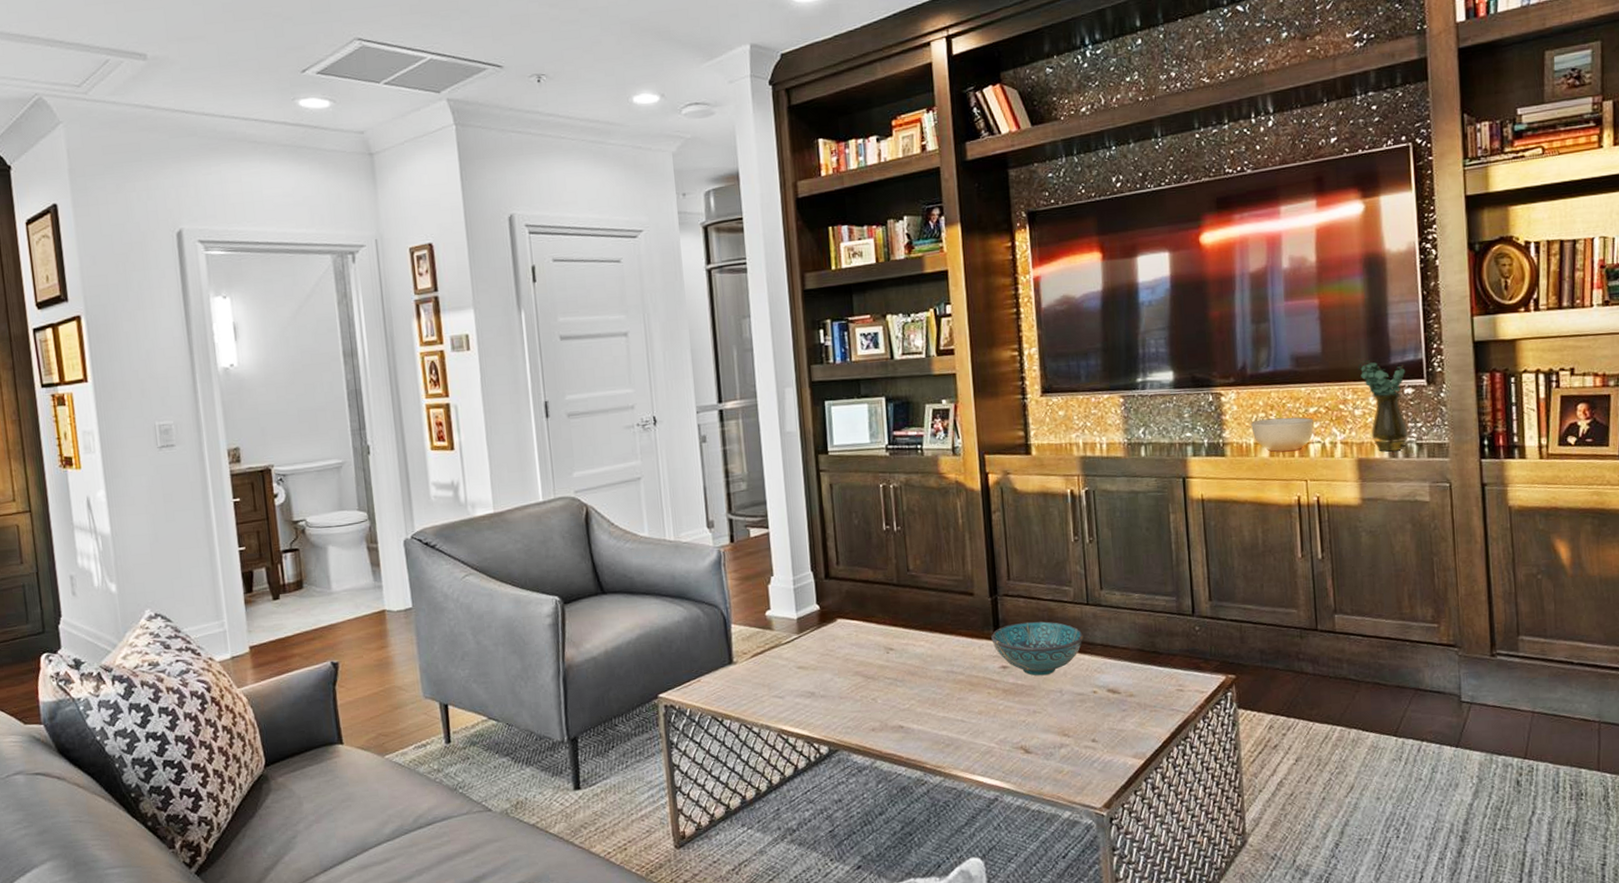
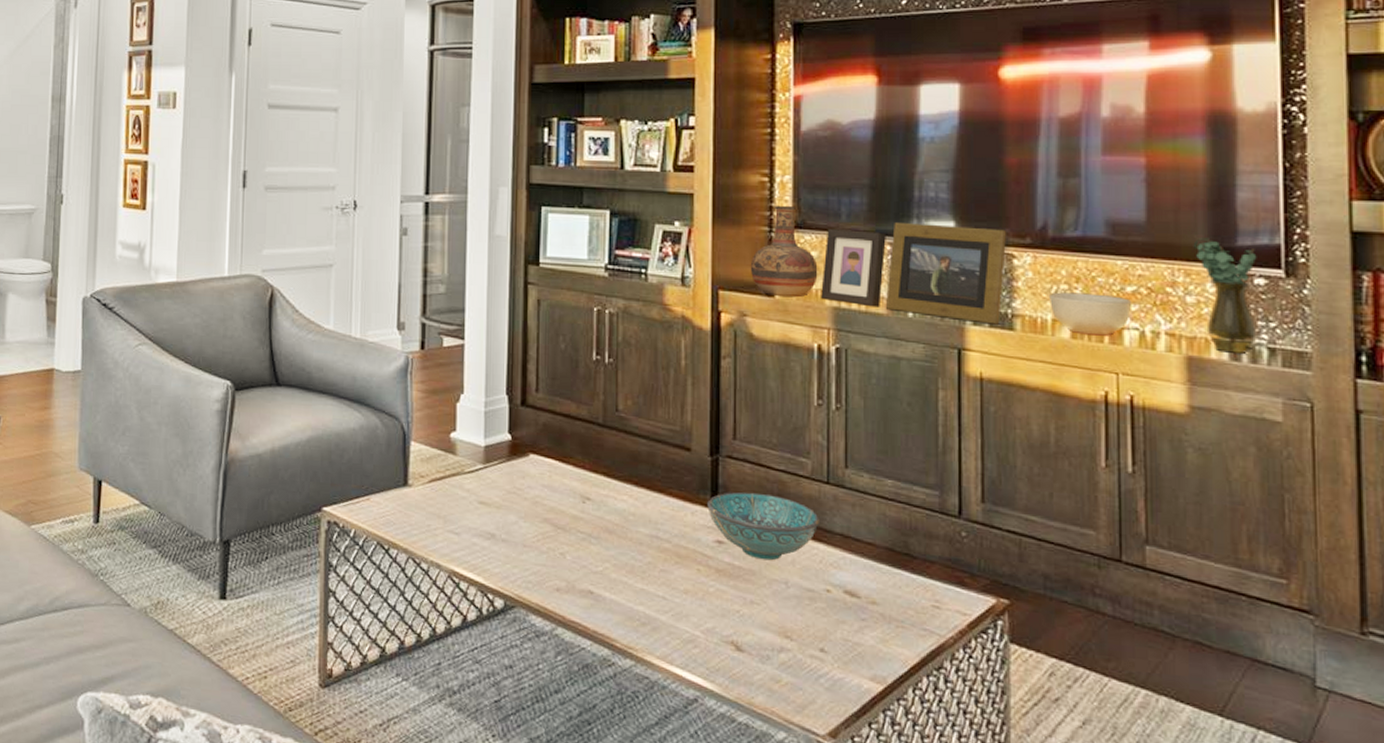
vase: none [1010,374,1066,454] -> present [751,206,818,298]
picture frame: none [1069,388,1119,453] -> present [821,229,886,307]
picture frame: none [1123,373,1215,455] -> present [886,221,1007,325]

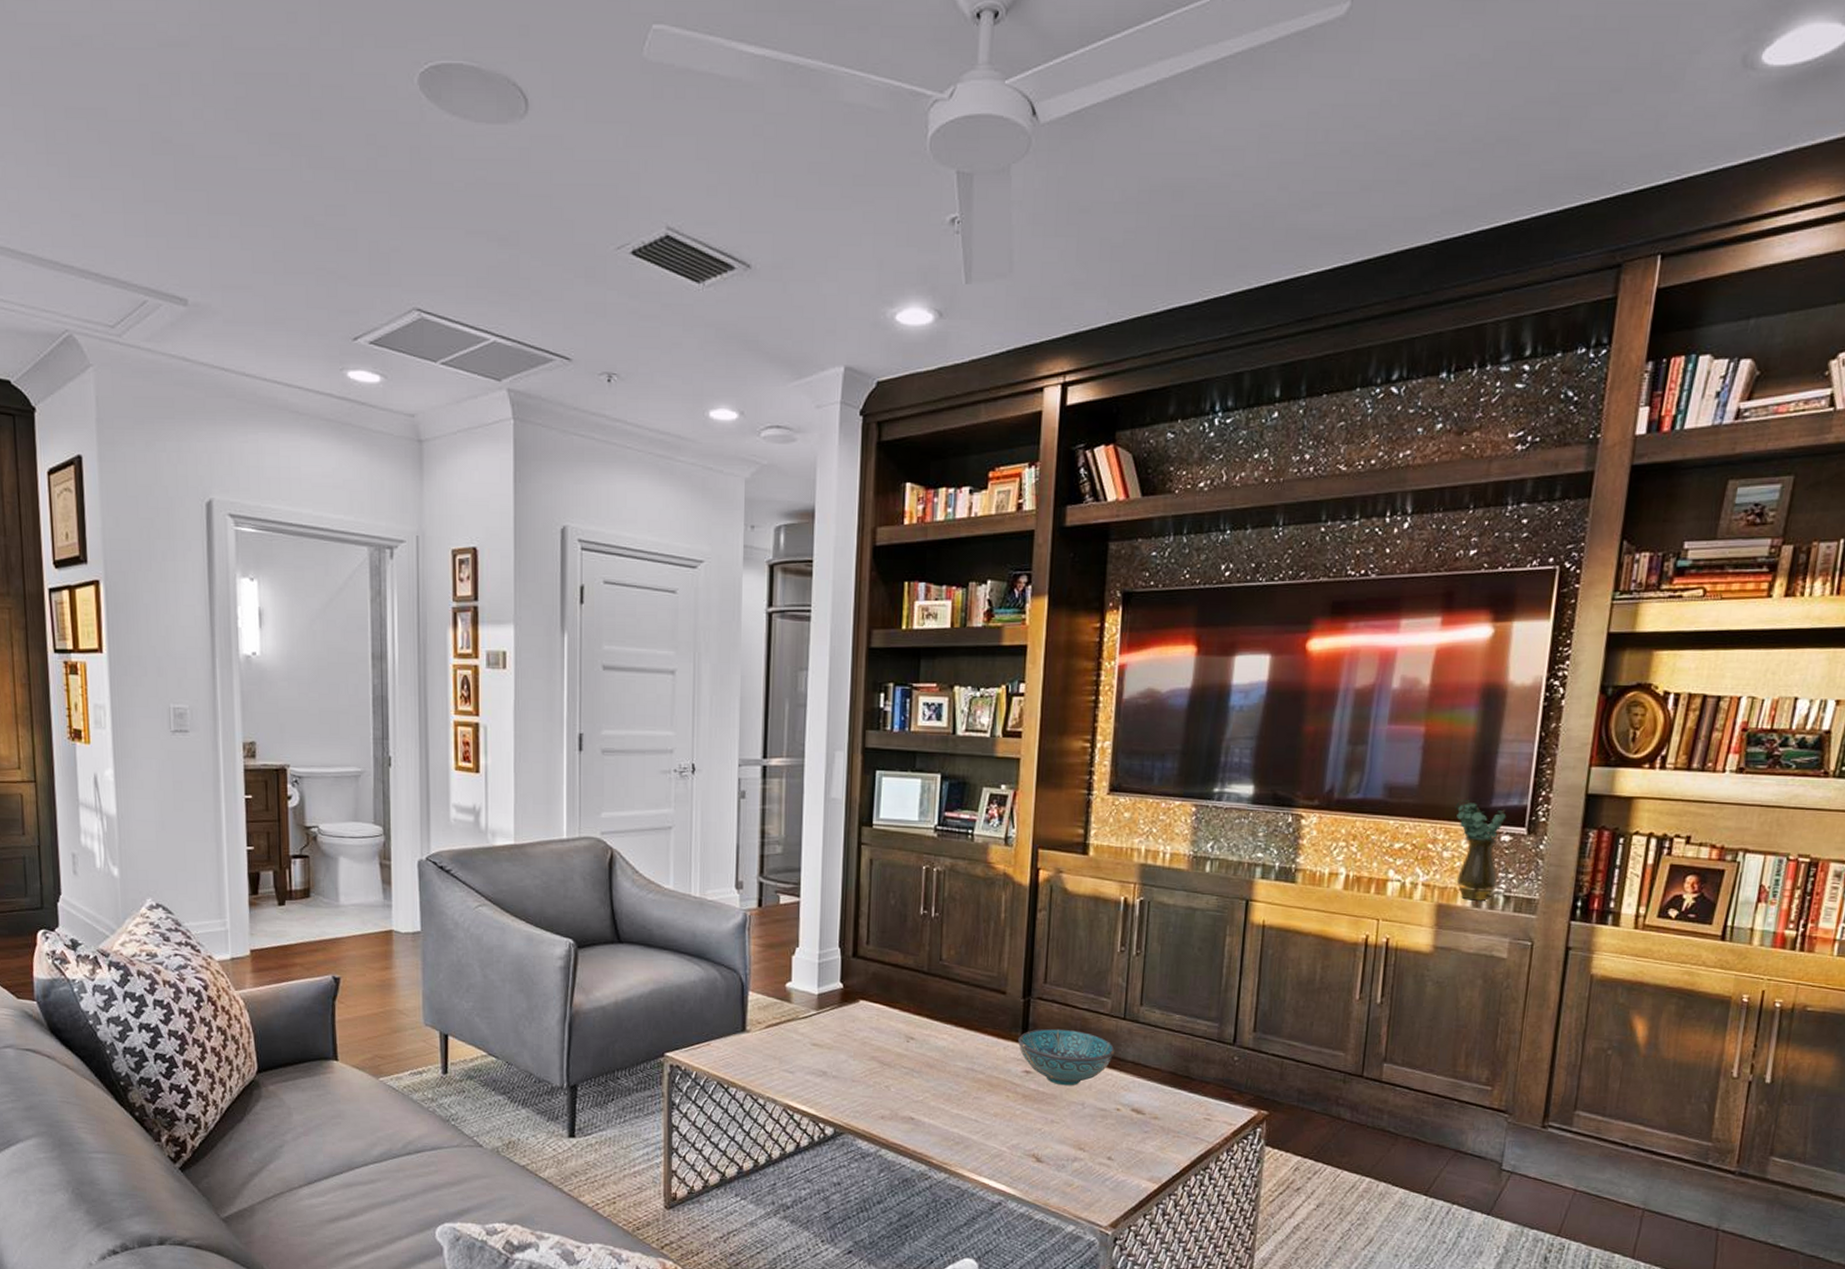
vase: present [751,206,818,298] -> none [1069,770,1130,856]
picture frame: present [821,229,886,307] -> none [1130,792,1193,864]
picture frame: present [886,221,1007,325] -> none [1187,785,1299,878]
bowl: present [1048,292,1133,336] -> none [1328,848,1398,887]

